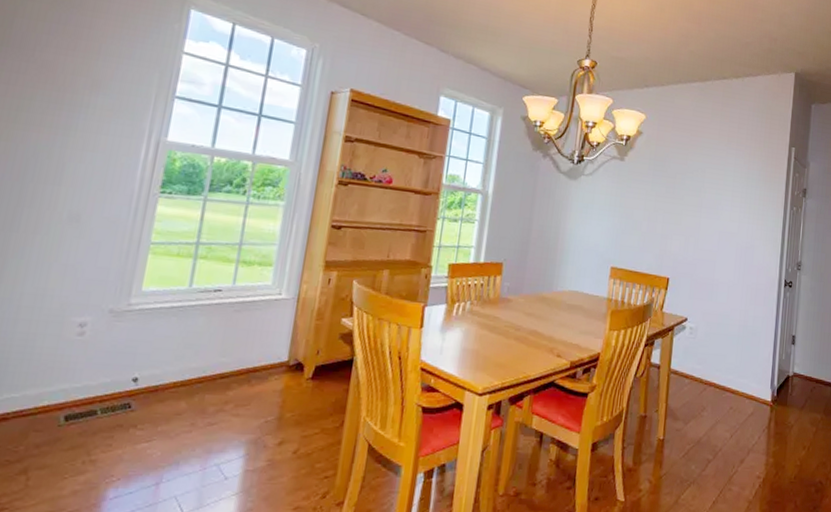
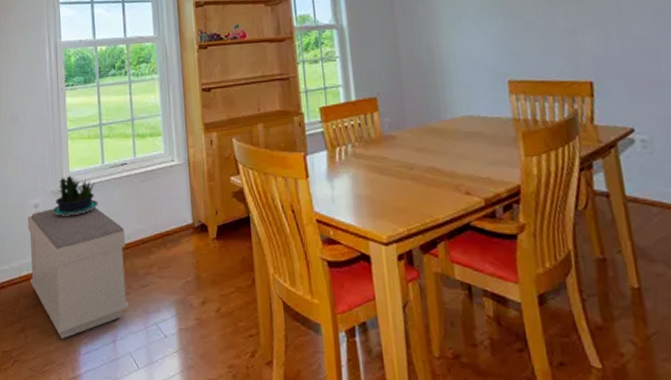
bench: none [50,330,201,483] -> present [28,207,130,340]
potted plant: none [105,294,174,341] -> present [52,175,98,216]

